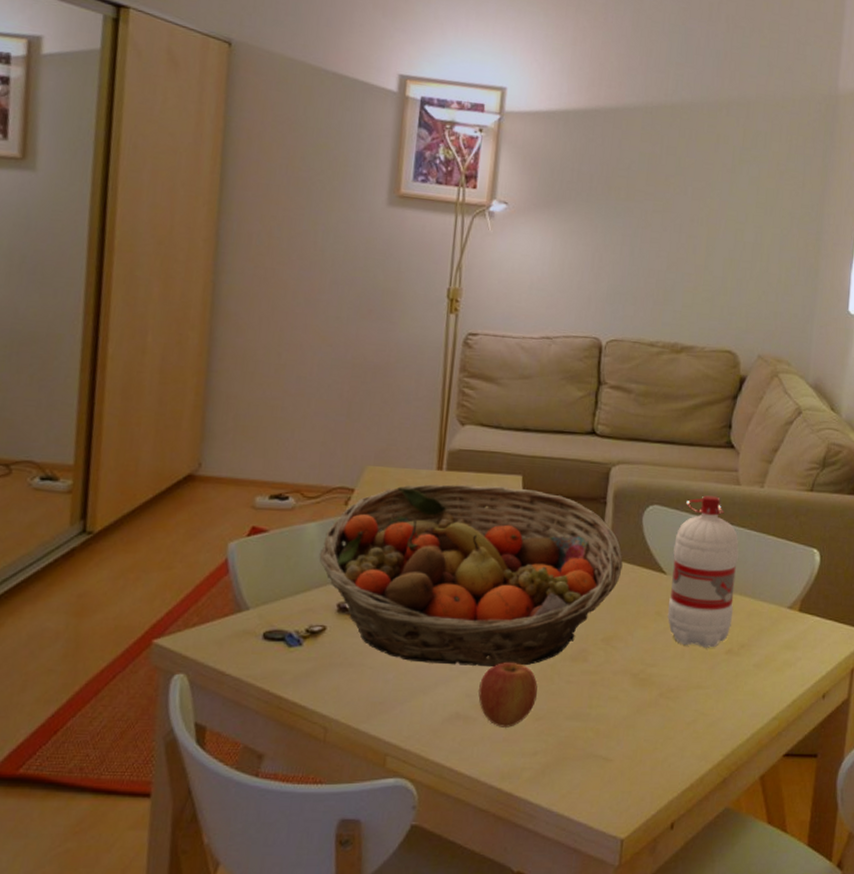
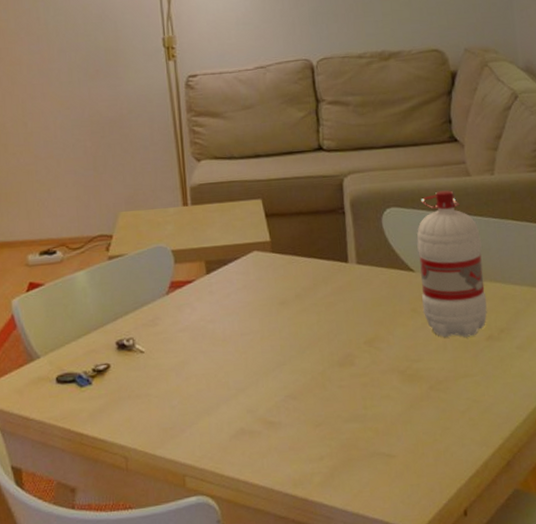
fruit basket: present [319,484,623,668] -> none [92,211,372,386]
apple: present [478,663,538,728] -> none [258,375,313,438]

